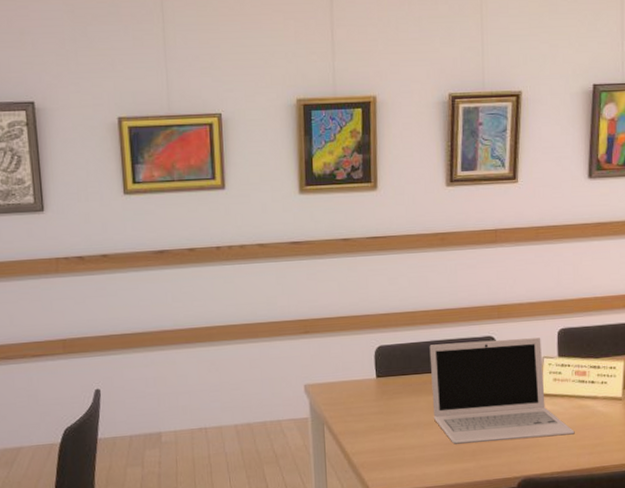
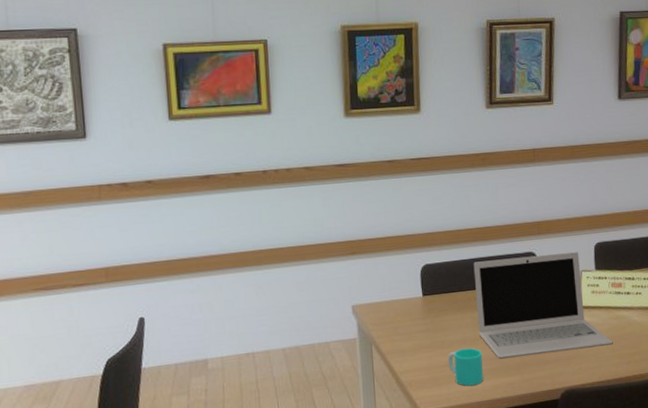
cup: none [401,431,437,471] -> present [448,347,483,387]

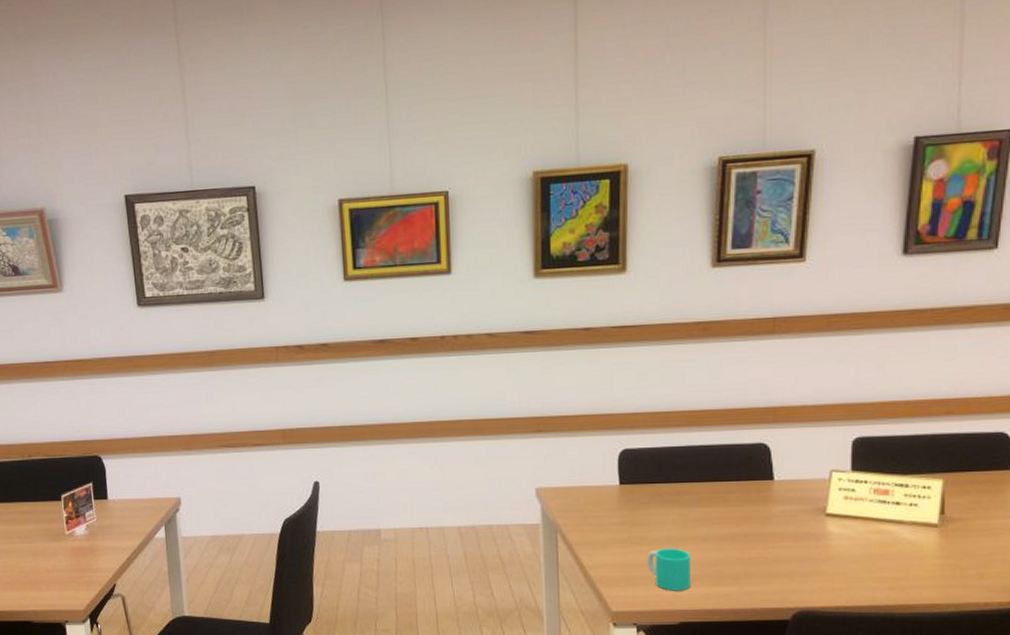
laptop: present [473,252,613,359] -> none [685,446,871,565]

